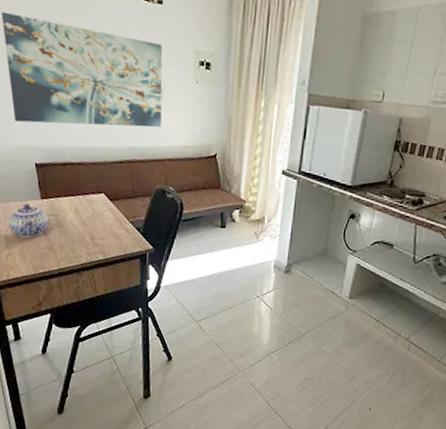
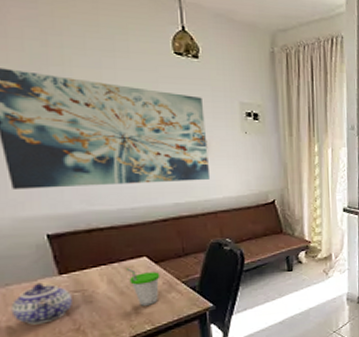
cup: none [88,201,114,238] -> present [125,268,161,306]

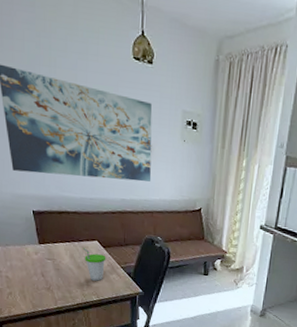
teapot: present [10,282,72,325] -> none [8,247,46,279]

